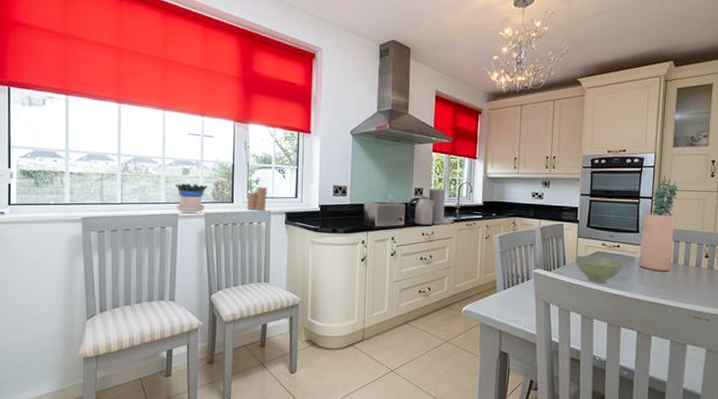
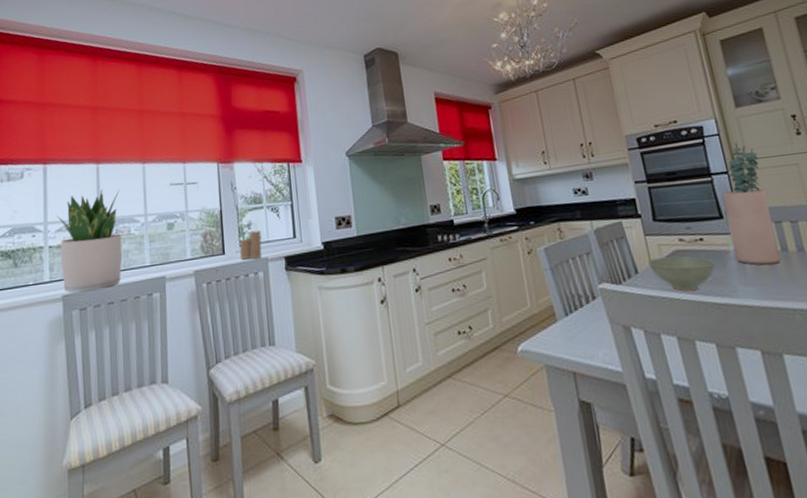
planter: none [78,128,140,217] -> present [57,189,123,293]
flowerpot: present [175,183,207,214] -> none [159,238,195,275]
toaster: present [363,201,405,230] -> none [373,225,426,262]
kettle: present [406,196,434,228] -> none [424,213,460,251]
paper towel: present [428,188,454,225] -> none [447,200,485,246]

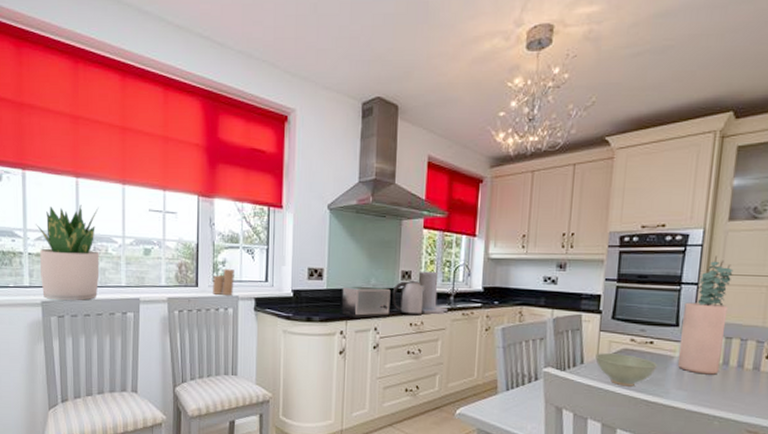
toaster: none [373,225,426,262] -> present [341,286,391,319]
kettle: none [424,213,460,251] -> present [391,280,424,317]
paper towel: none [447,200,485,246] -> present [418,271,448,314]

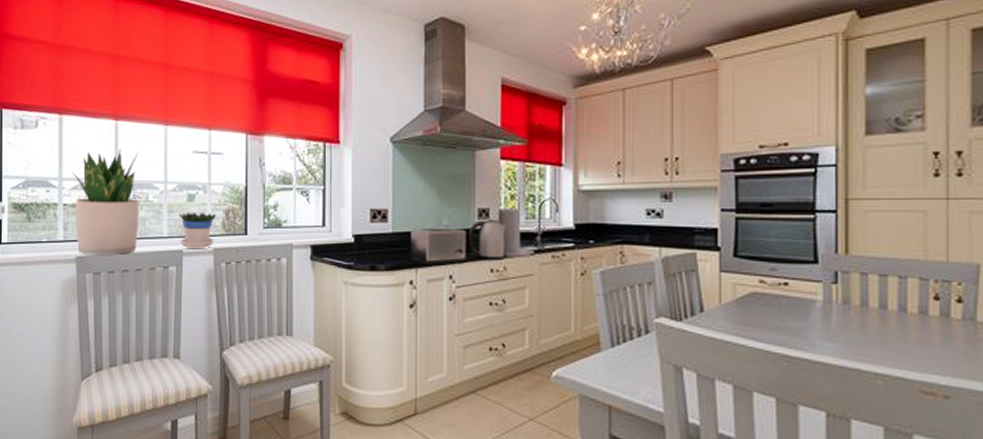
flowerpot: none [136,265,170,298] -> present [178,213,216,249]
candle: present [212,265,234,295] -> none [262,210,288,243]
bowl: present [595,353,658,387] -> none [718,298,797,339]
vase: present [677,255,734,375] -> none [821,176,879,322]

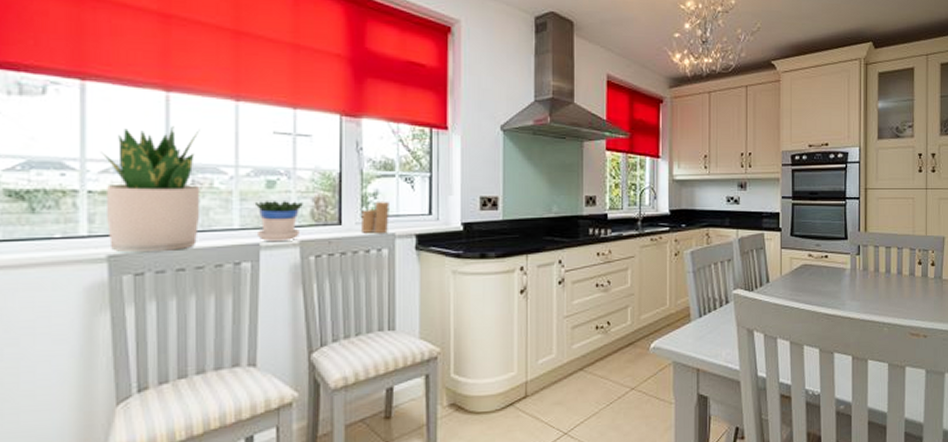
candle: none [262,210,288,243] -> present [360,197,389,233]
toaster: present [410,227,466,265] -> none [520,214,575,251]
kettle: present [468,218,505,261] -> none [576,205,610,246]
paper towel: present [497,208,534,257] -> none [603,195,635,241]

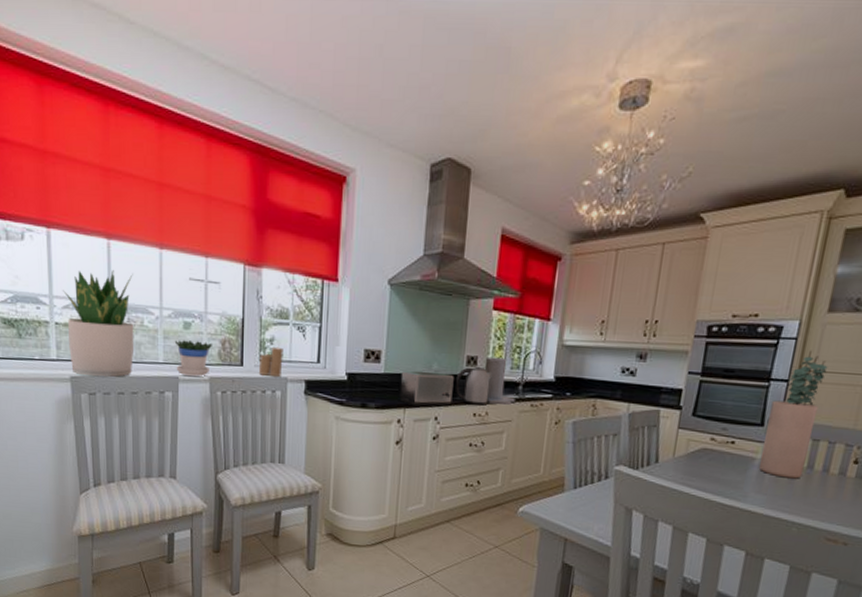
toaster: none [520,214,575,251] -> present [399,370,454,407]
kettle: none [576,205,610,246] -> present [454,366,491,407]
paper towel: none [603,195,635,241] -> present [484,356,515,405]
vase: none [849,171,886,284] -> present [758,350,828,479]

